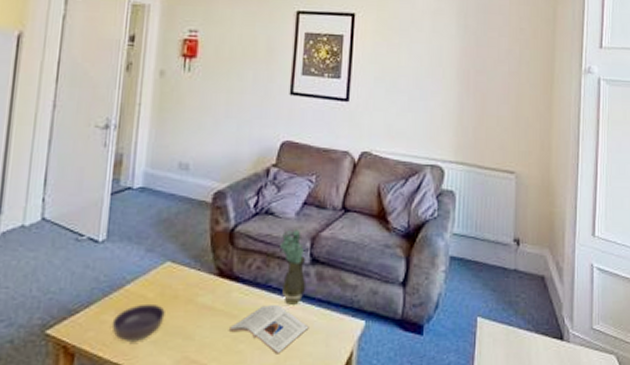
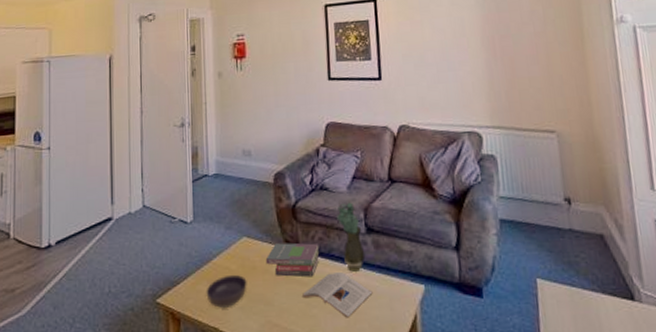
books: none [190,270,256,309] -> present [265,243,320,277]

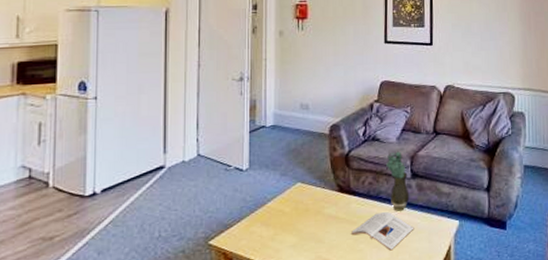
bowl: present [206,274,247,308] -> none [259,216,300,247]
books: present [265,243,320,277] -> none [318,187,369,217]

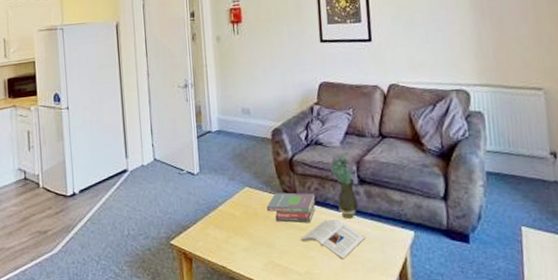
books: none [318,187,369,217] -> present [266,192,316,223]

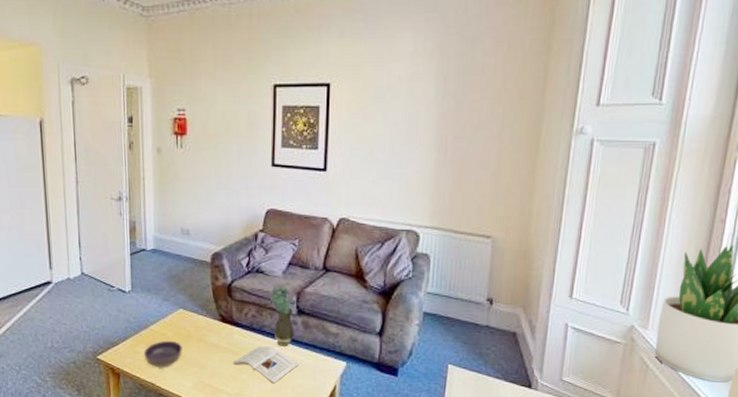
bowl: none [213,220,251,249] -> present [143,340,182,368]
books: present [266,192,316,223] -> none [200,317,252,348]

